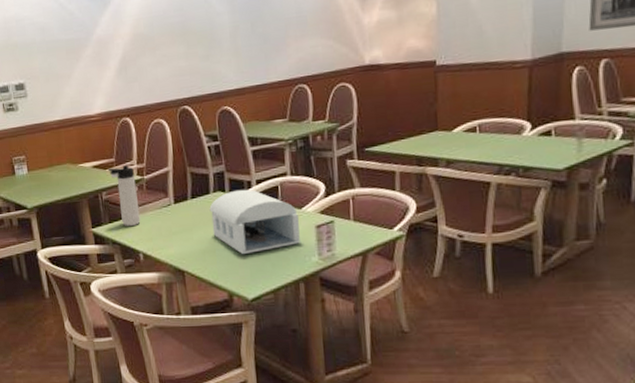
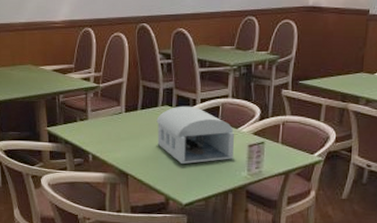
thermos bottle: present [107,165,141,226] -> none [66,72,93,128]

